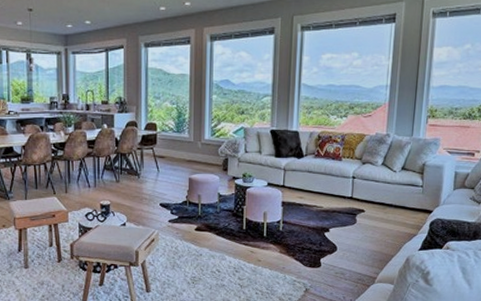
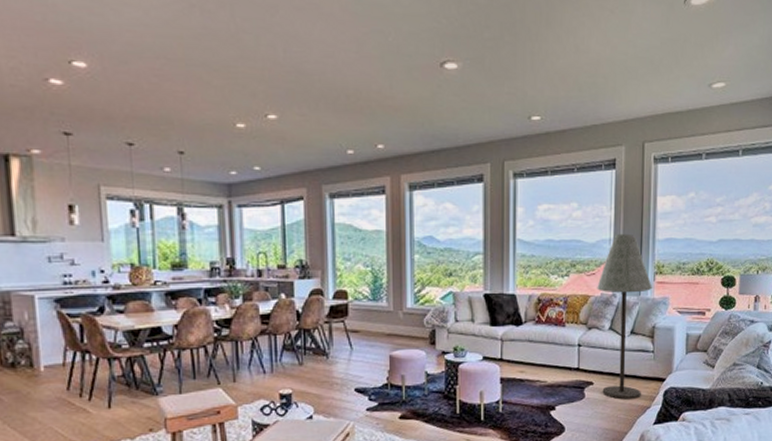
floor lamp: none [372,80,425,227] -> present [597,233,653,400]

